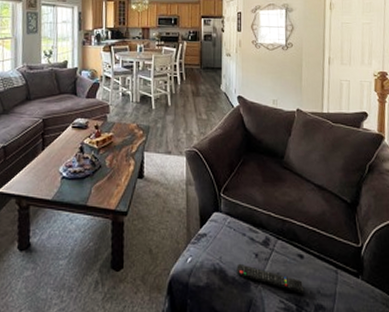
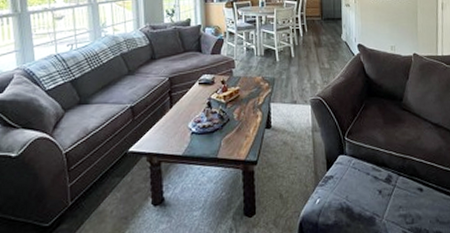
remote control: present [237,263,305,294] -> none [362,200,425,223]

